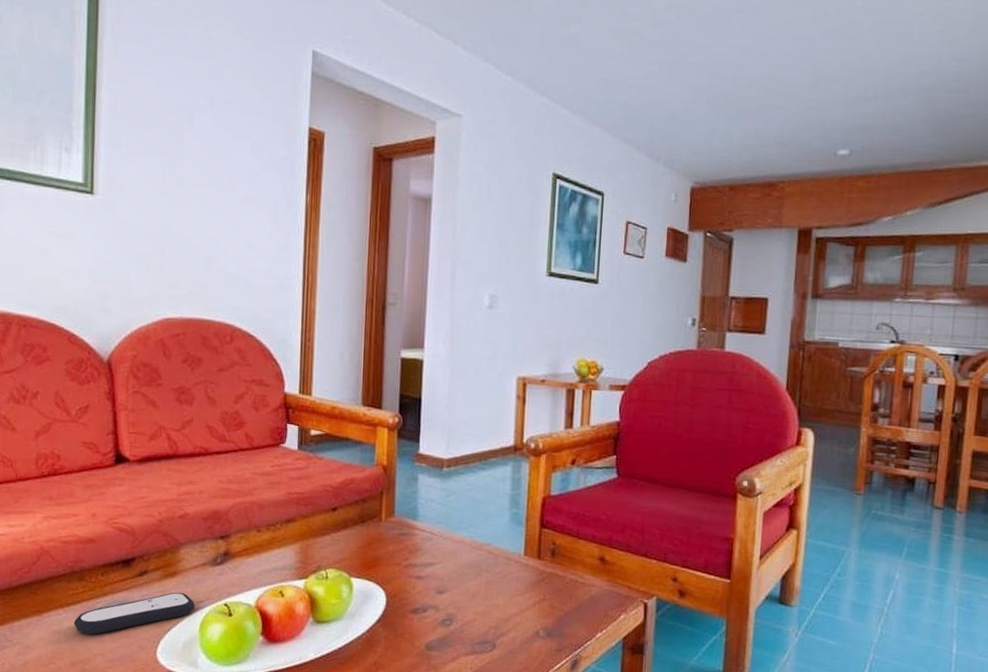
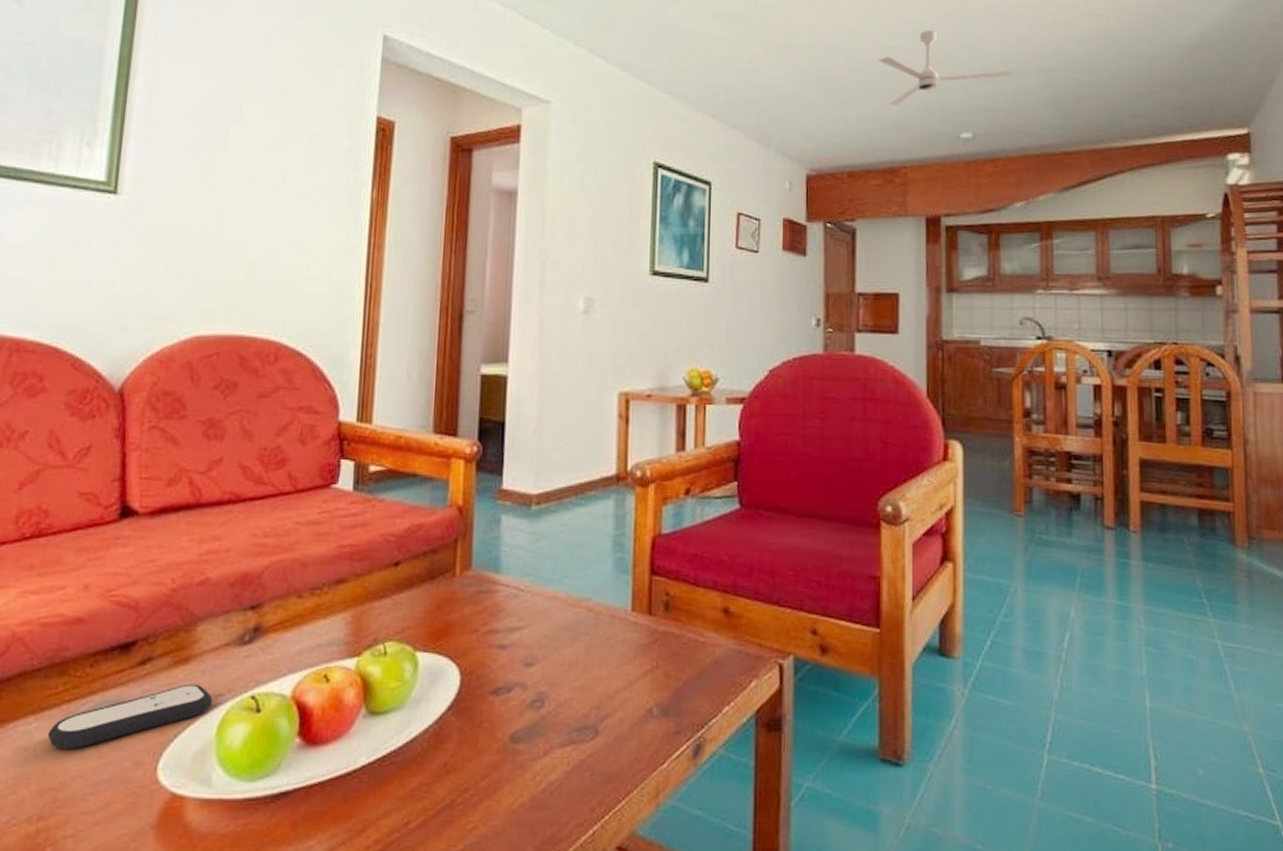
ceiling fan: none [766,48,894,123] -> present [879,30,1013,106]

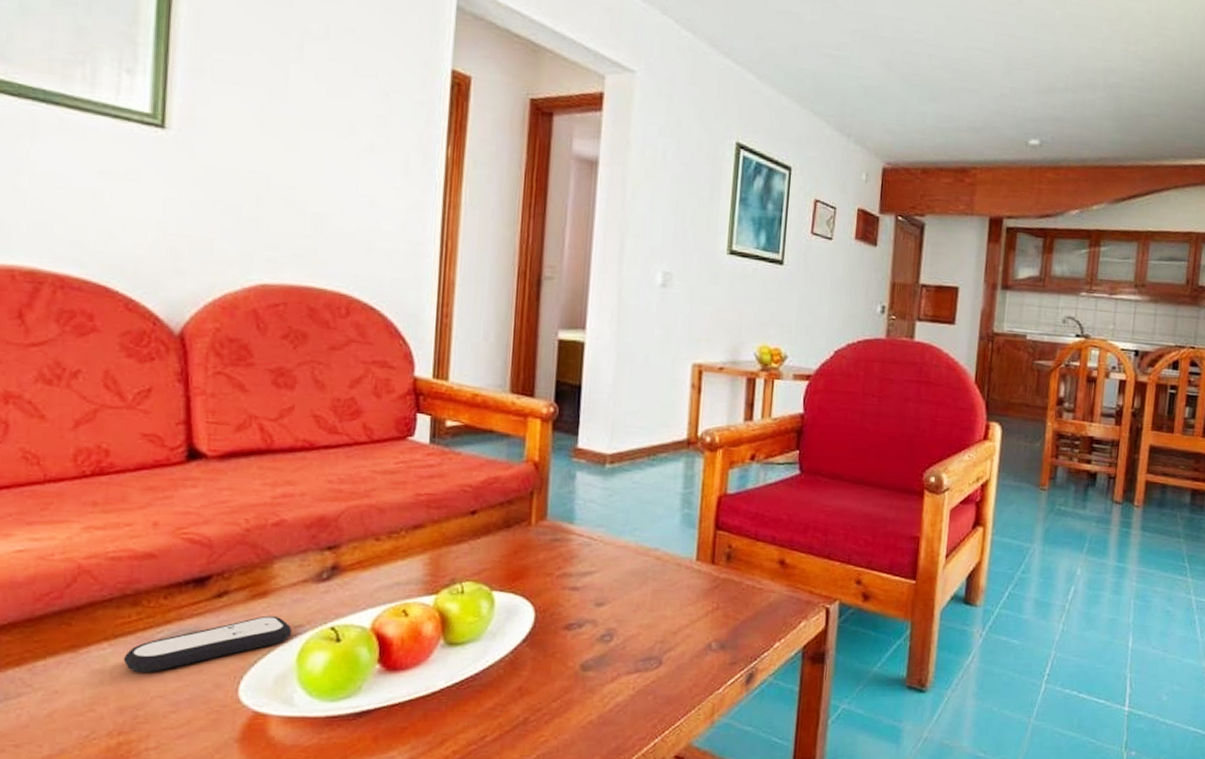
ceiling fan: present [879,30,1013,106] -> none [960,34,1083,108]

